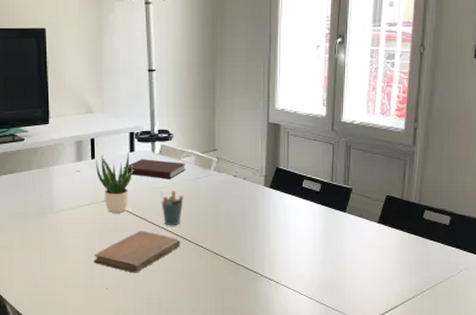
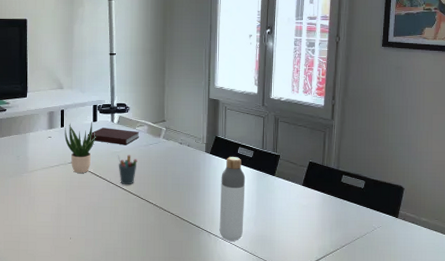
notebook: present [93,231,180,273] -> none [60,189,134,225]
bottle: none [281,191,312,288] -> present [219,157,246,241]

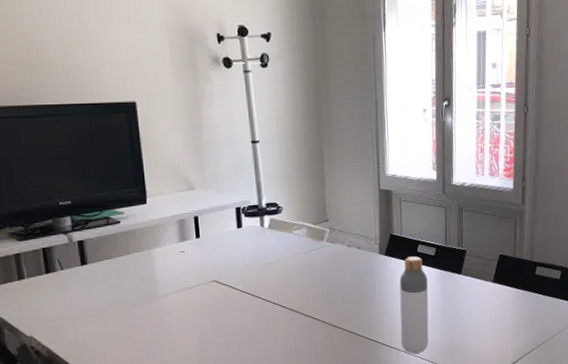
potted plant: present [65,121,98,173] -> none [201,228,245,293]
notebook: present [87,128,140,145] -> none [231,234,298,254]
pen holder: present [118,154,137,185] -> none [273,265,298,302]

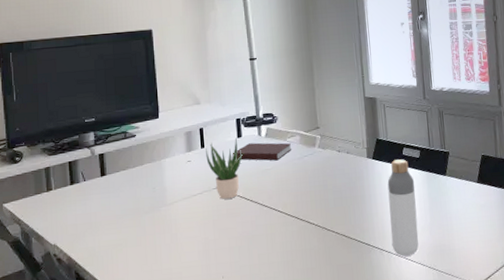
potted plant: none [201,228,245,293] -> present [206,137,245,199]
notebook: none [231,234,298,254] -> present [232,142,292,161]

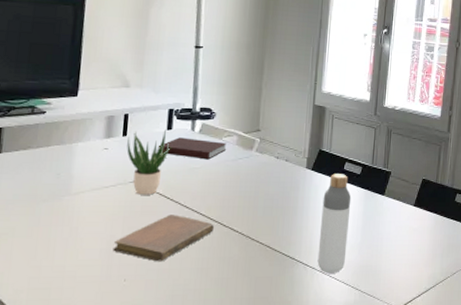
notebook: none [208,214,292,258] -> present [113,215,214,262]

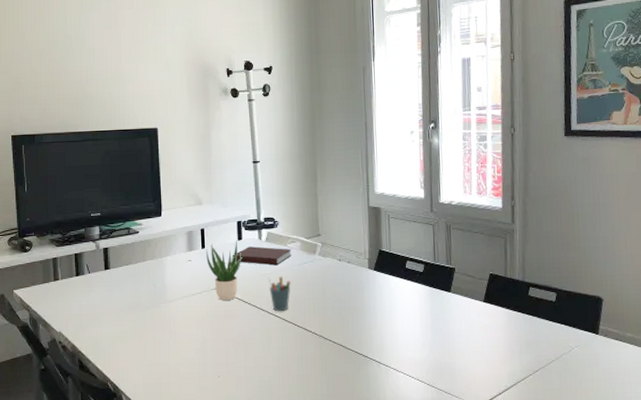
notebook: present [113,215,214,262] -> none [205,317,289,360]
pen holder: none [196,171,222,210] -> present [268,276,291,312]
bottle: present [317,174,352,274] -> none [388,272,419,371]

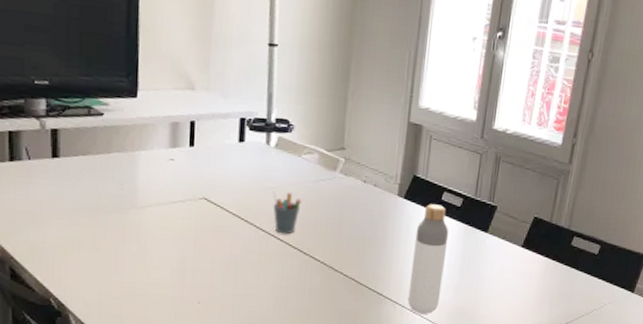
potted plant: present [206,240,245,300] -> none [195,141,246,214]
notebook: present [232,246,292,266] -> none [229,151,307,179]
bottle: none [388,272,419,371] -> present [407,204,449,314]

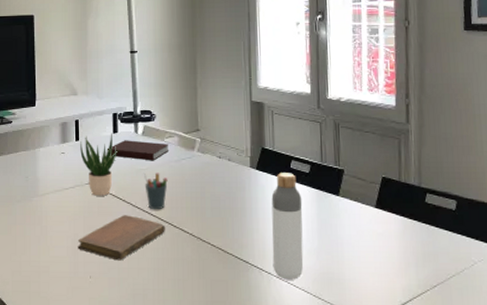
notebook: none [184,237,293,287] -> present [77,215,165,261]
potted plant: none [195,141,246,214] -> present [80,133,120,196]
notebook: none [229,151,307,179] -> present [106,140,170,161]

